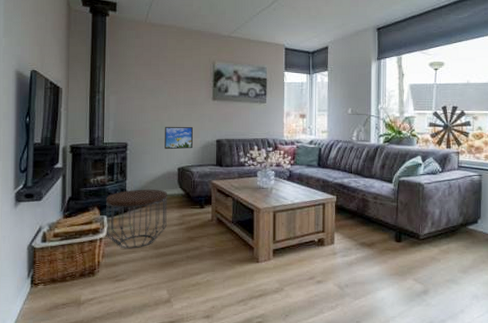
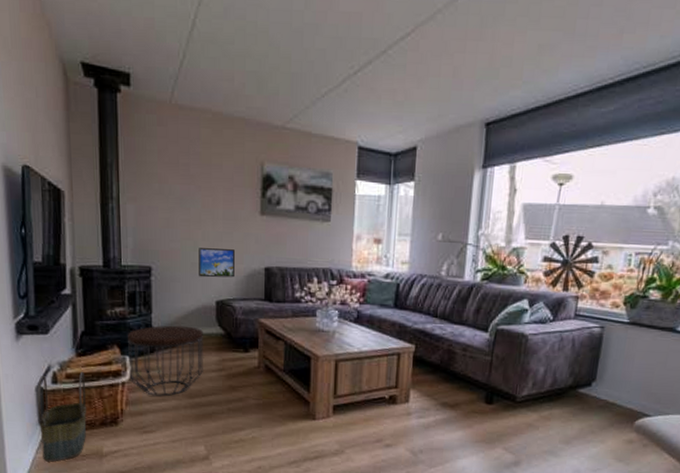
basket: none [28,230,70,312] -> present [37,371,87,462]

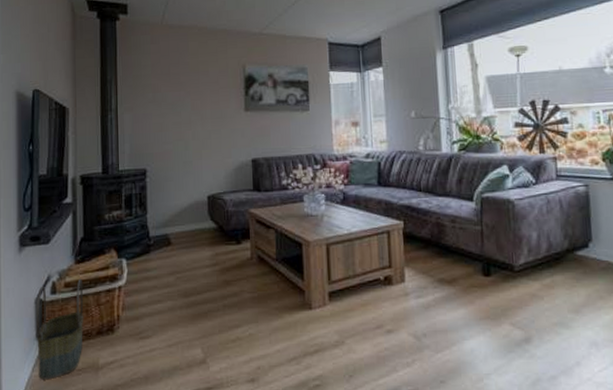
side table: present [128,325,204,397] -> none [124,223,198,298]
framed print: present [199,248,236,278] -> none [190,145,224,174]

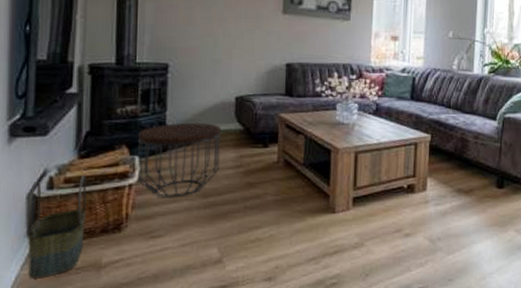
side table: none [124,223,198,298] -> present [137,122,221,198]

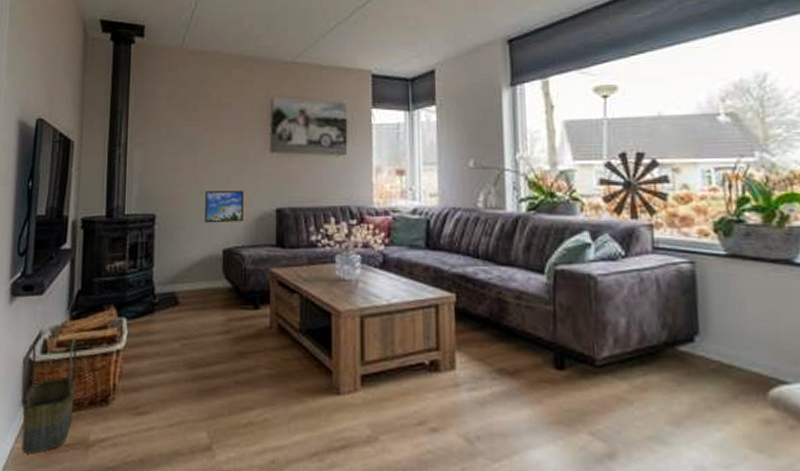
side table: present [137,122,221,198] -> none [125,279,209,367]
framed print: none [218,45,257,74] -> present [205,191,245,223]

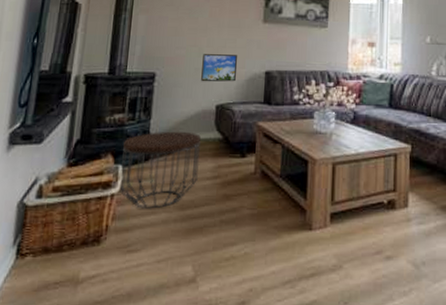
basket: present [22,337,77,454] -> none [10,183,73,293]
side table: none [125,279,209,367] -> present [119,131,201,209]

